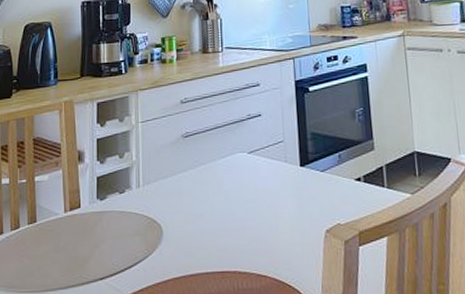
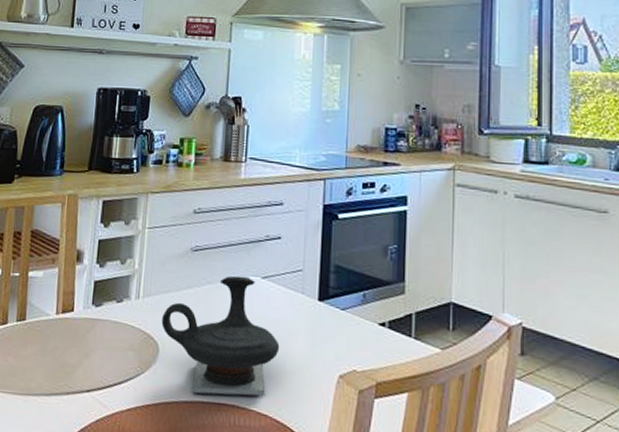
teapot: none [162,154,271,267] -> present [161,275,280,397]

